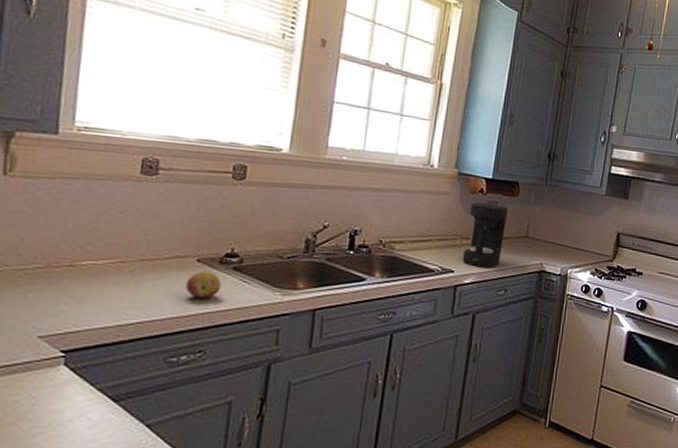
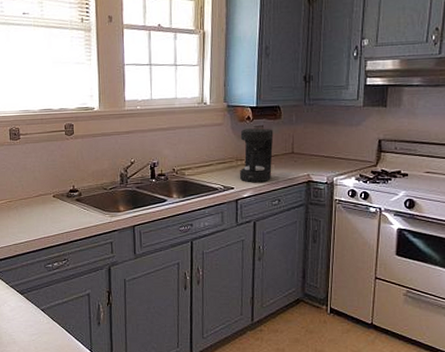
fruit: present [186,271,221,299] -> none [49,203,70,223]

